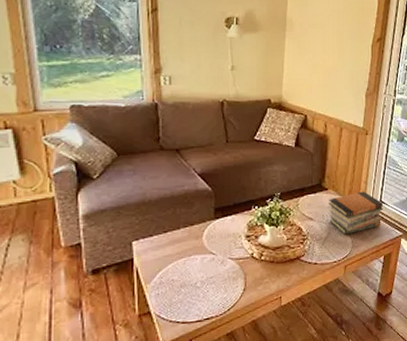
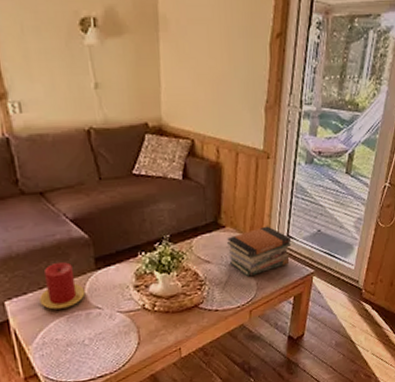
candle: none [163,210,203,252] -> present [39,262,85,310]

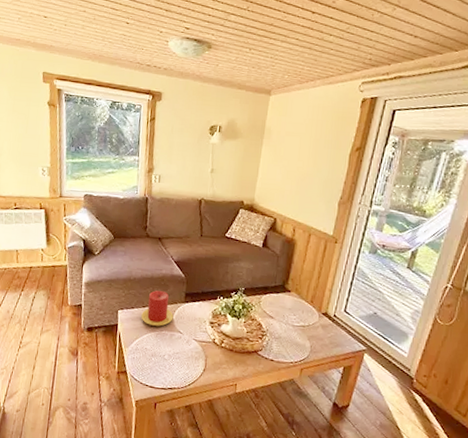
book stack: present [227,226,292,277] -> none [289,298,348,339]

